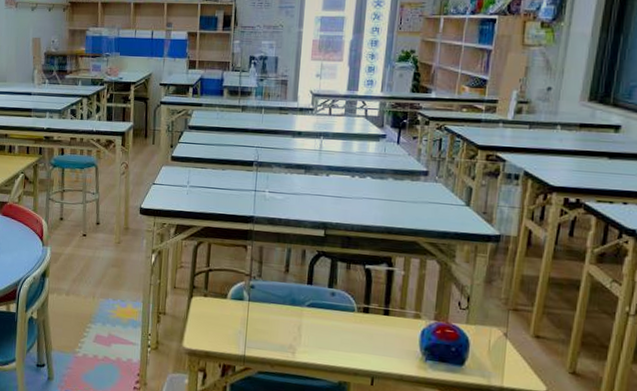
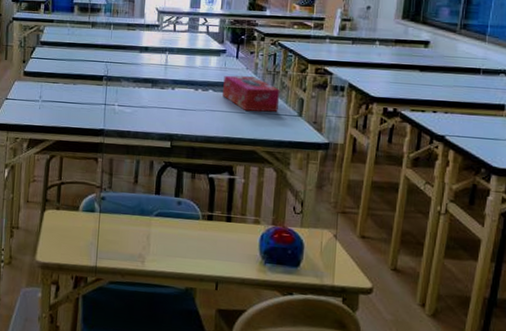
tissue box: none [382,161,446,201] -> present [223,75,280,112]

